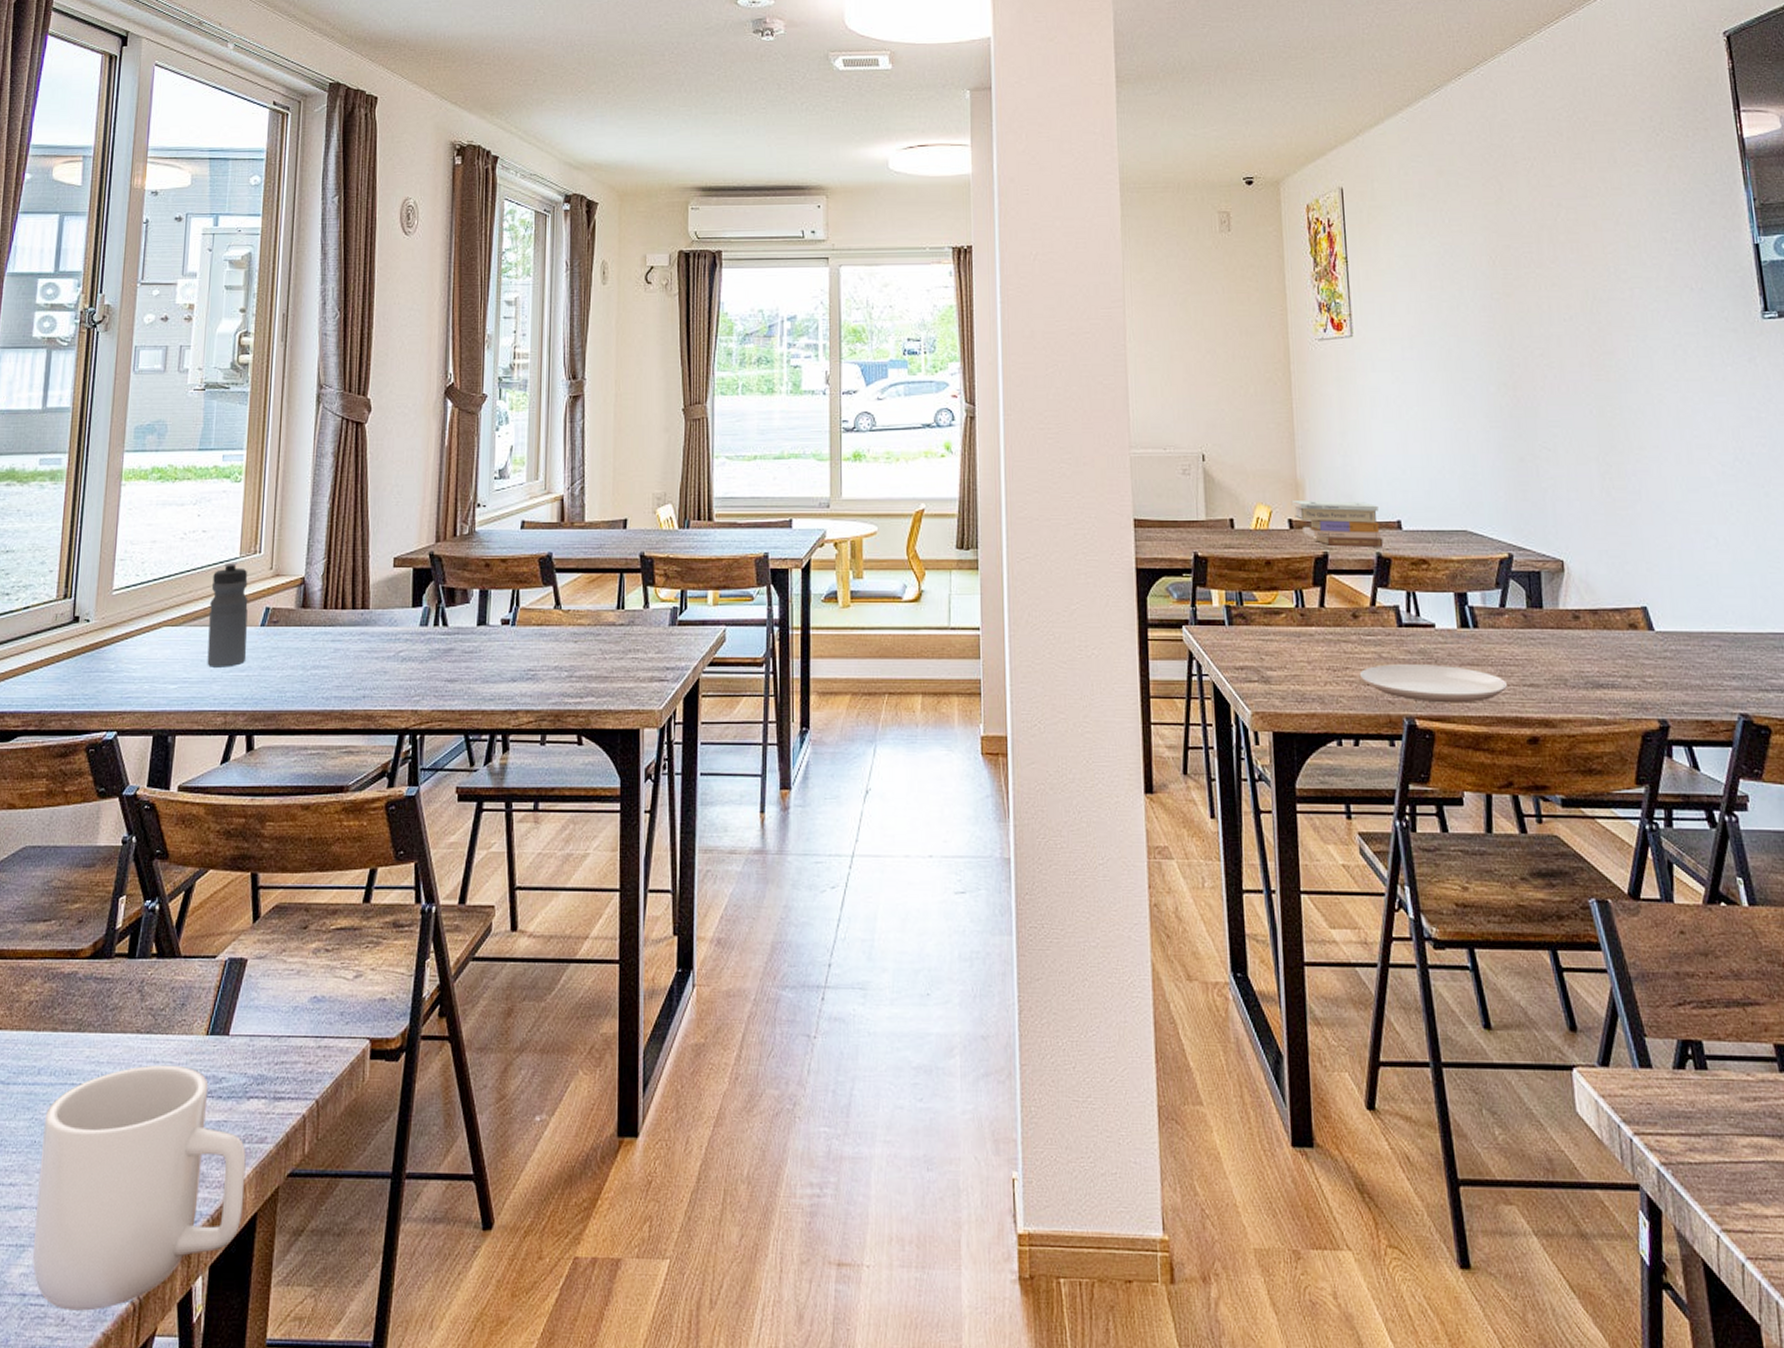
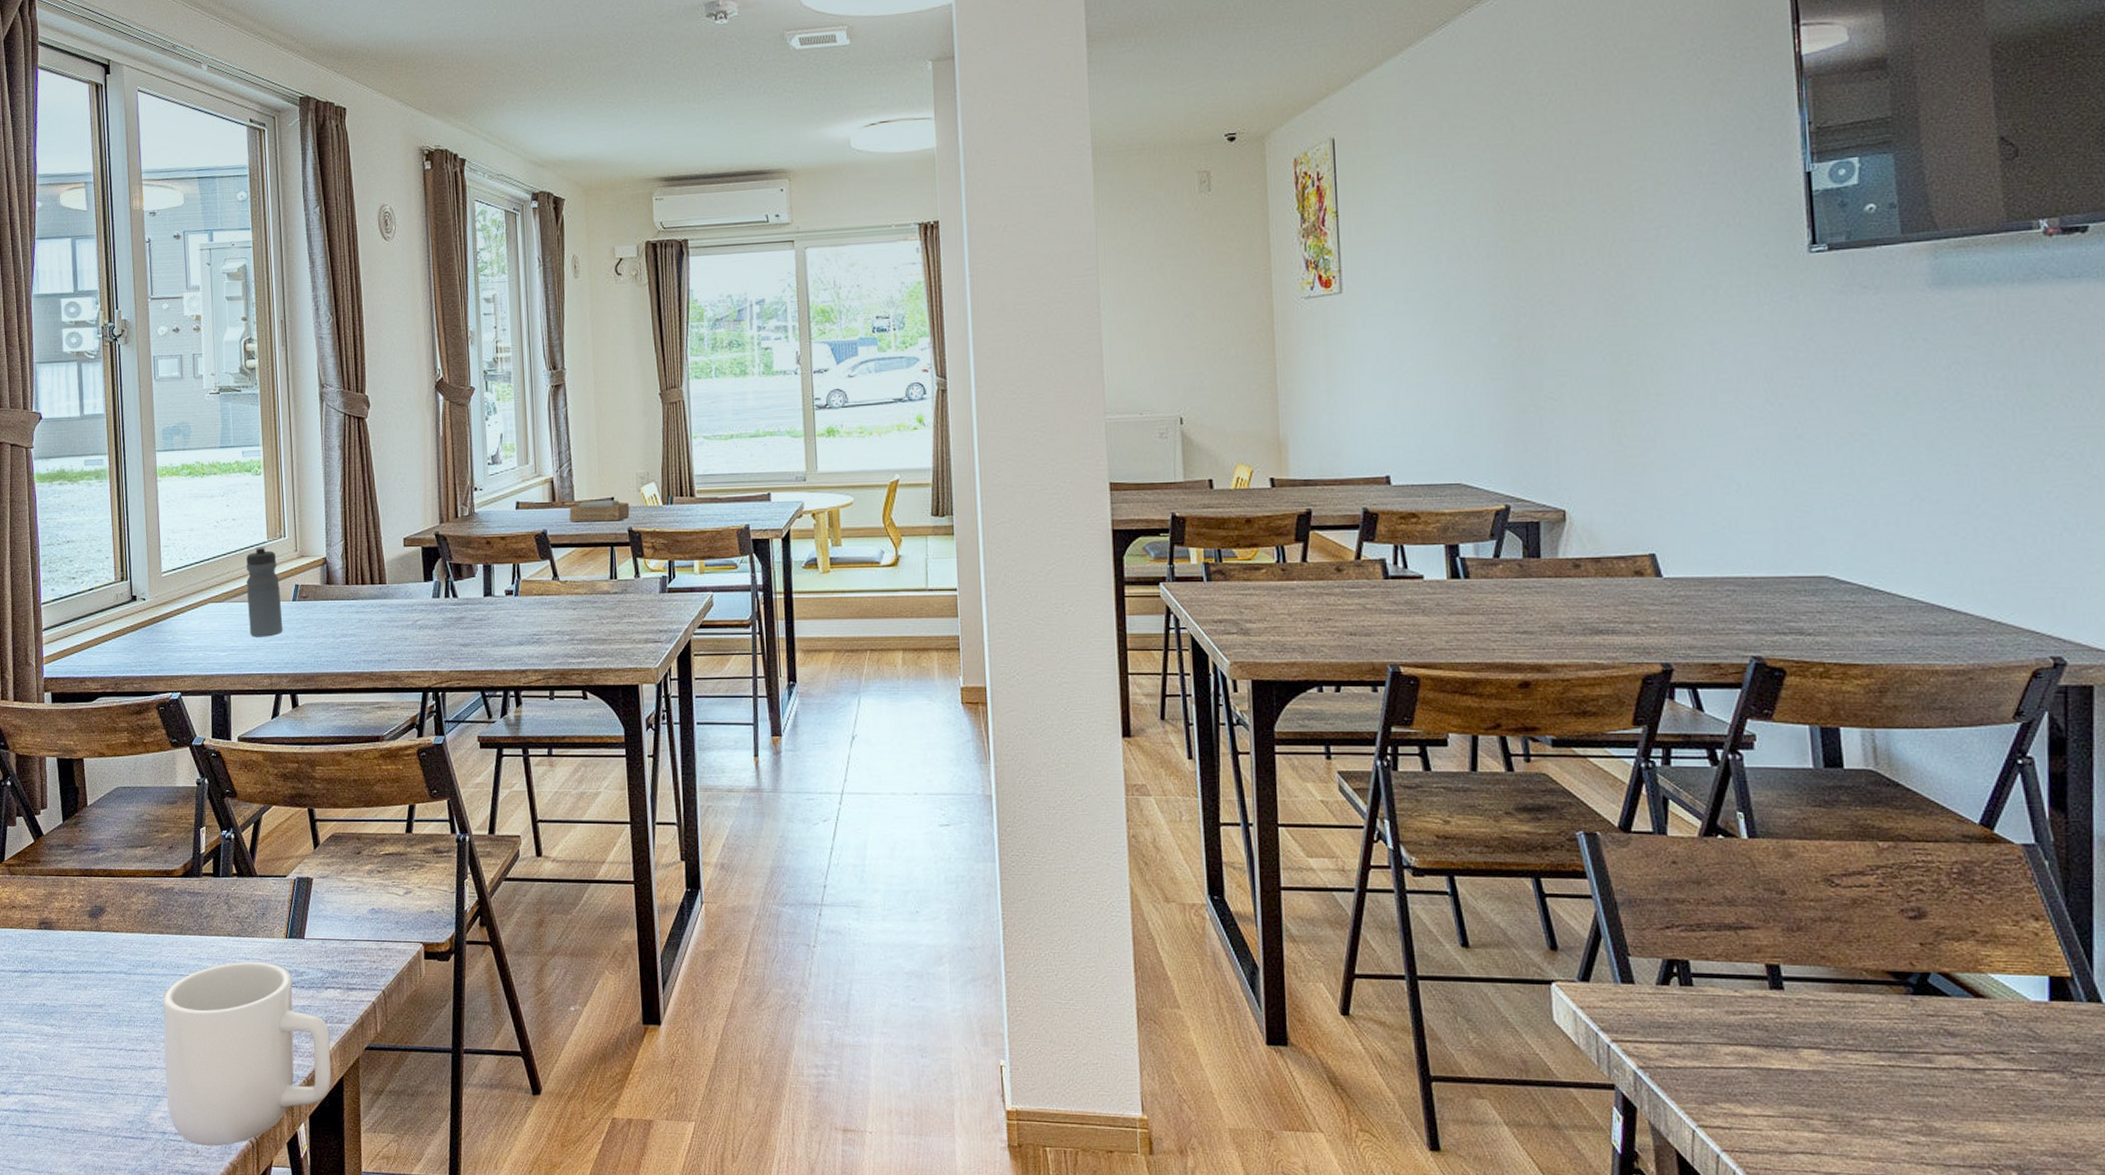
napkin holder: none [578,522,643,545] -> present [569,500,630,523]
books: present [1291,499,1384,547] -> none [1273,458,1371,504]
plate: present [1359,664,1507,703] -> none [1342,614,1498,651]

